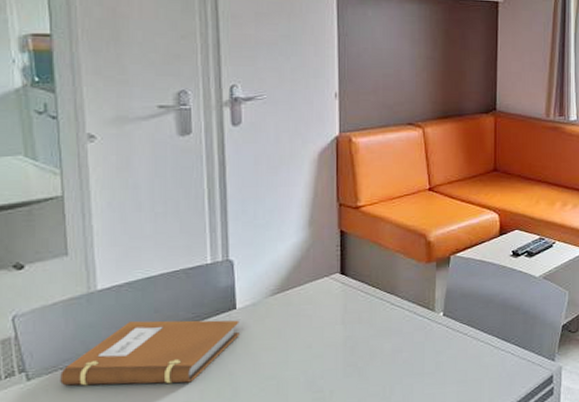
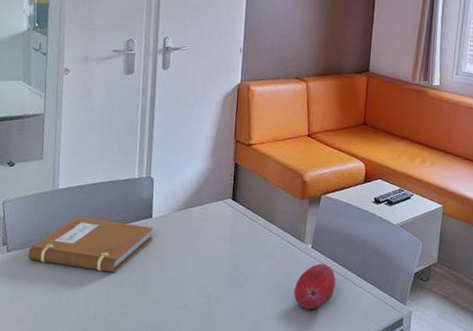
fruit: none [426,331,474,384] -> present [293,263,336,310]

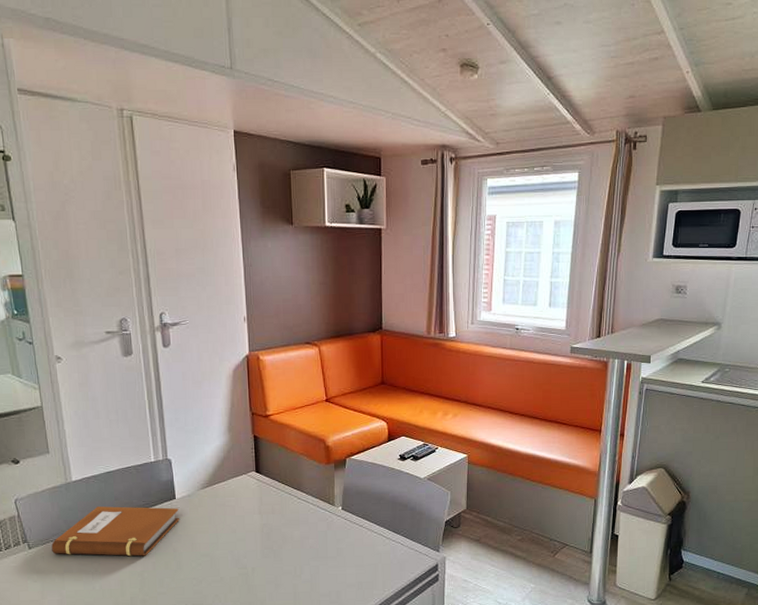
fruit: present [293,263,336,310] -> none [329,523,369,567]

